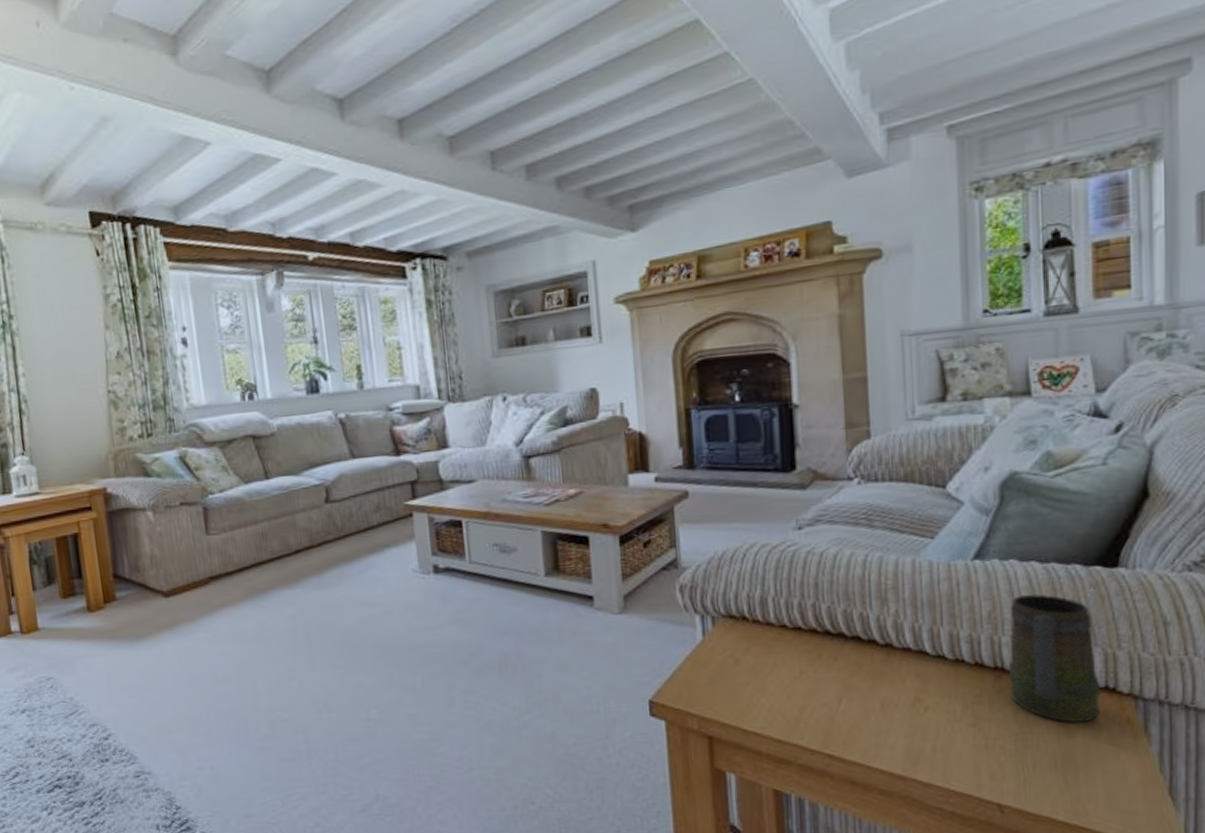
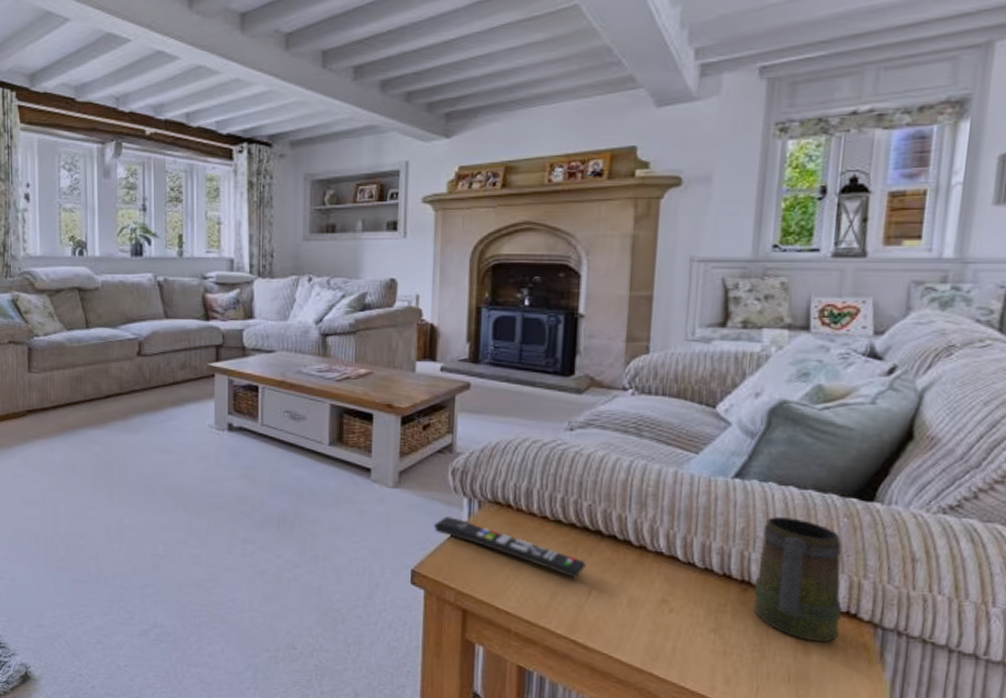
remote control: none [666,637,834,687] -> present [433,516,587,578]

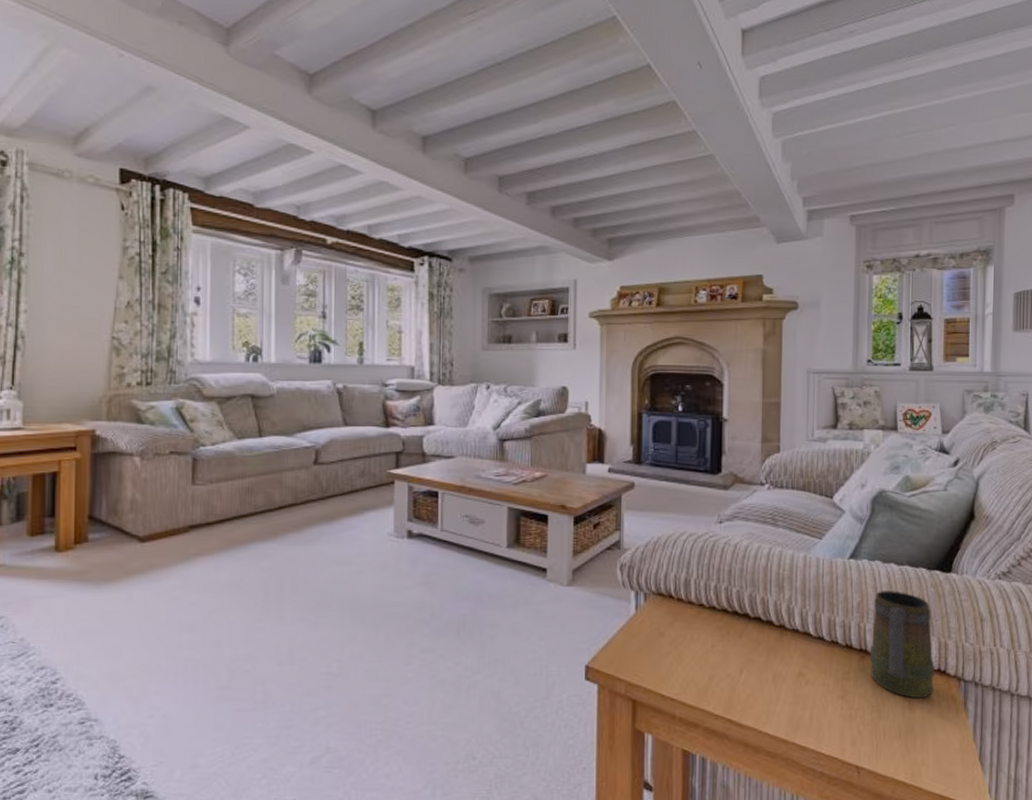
remote control: present [433,516,587,578] -> none [604,610,738,660]

